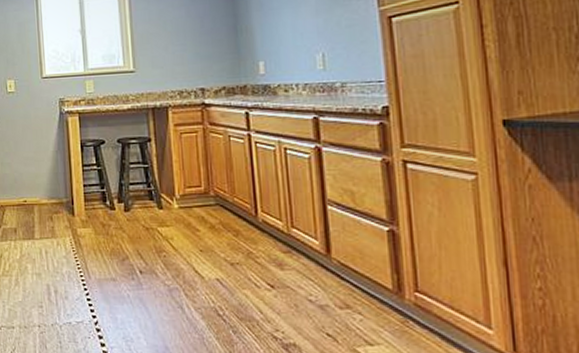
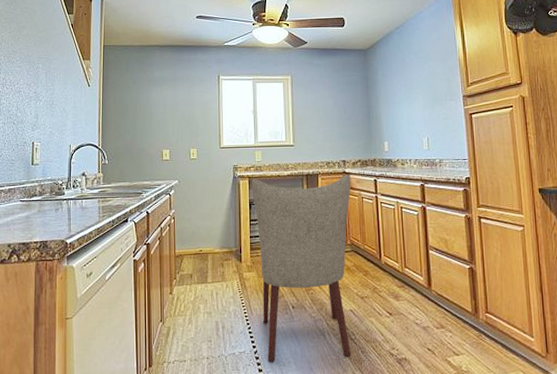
chair: none [83,106,220,337] -> present [252,174,352,362]

